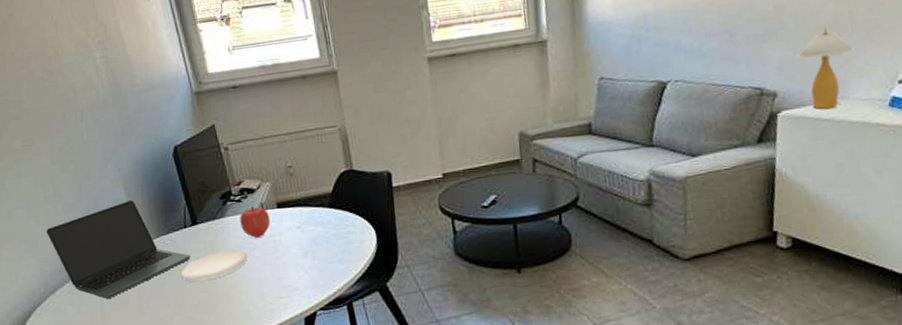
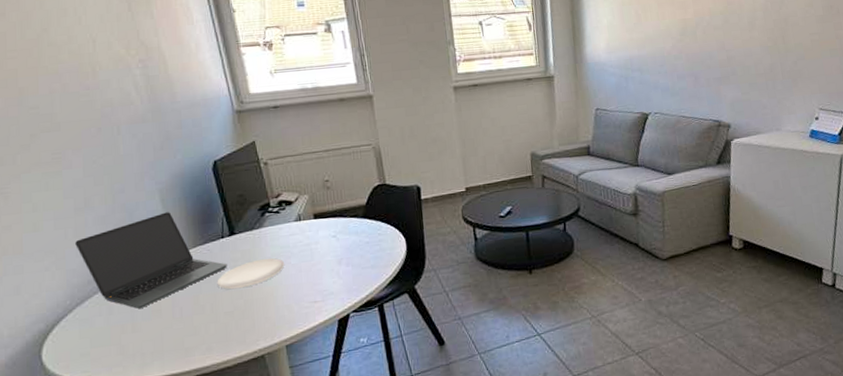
fruit: present [240,206,271,238] -> none [277,217,308,247]
table lamp: present [796,27,856,109] -> none [744,75,786,138]

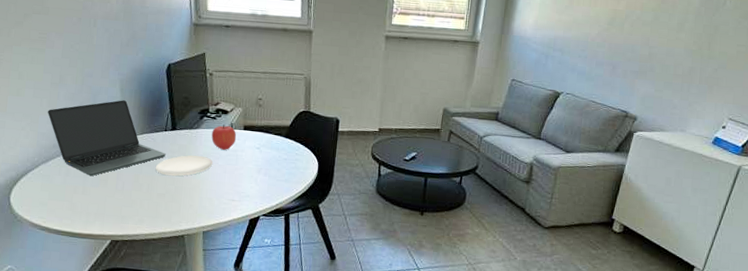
fruit: none [277,217,308,247] -> present [211,124,237,150]

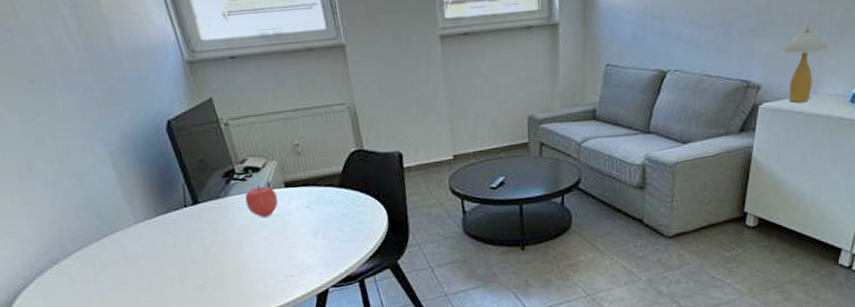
laptop: present [48,100,166,177] -> none [24,178,194,281]
plate: present [155,155,213,177] -> none [184,229,256,262]
table lamp: none [656,76,699,137] -> present [780,25,831,103]

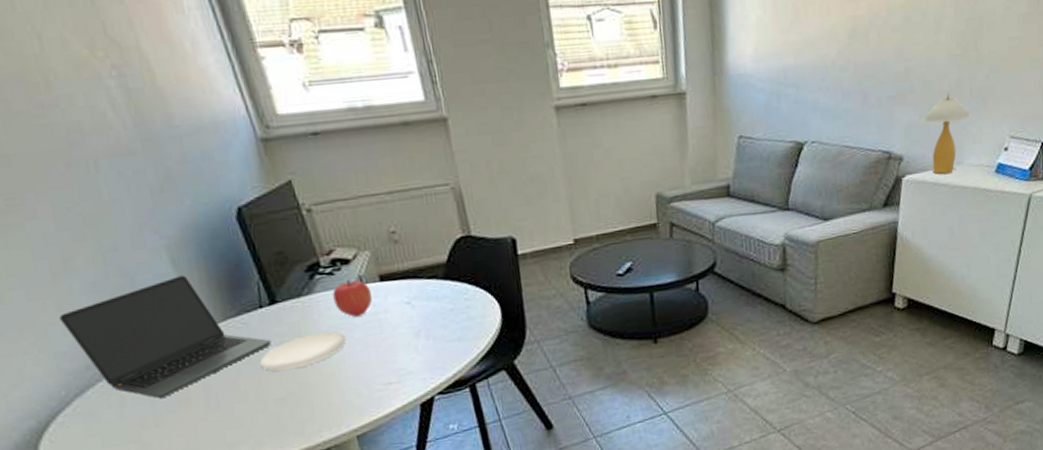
laptop: none [24,178,194,281] -> present [59,275,271,399]
plate: none [184,229,256,262] -> present [259,331,347,372]

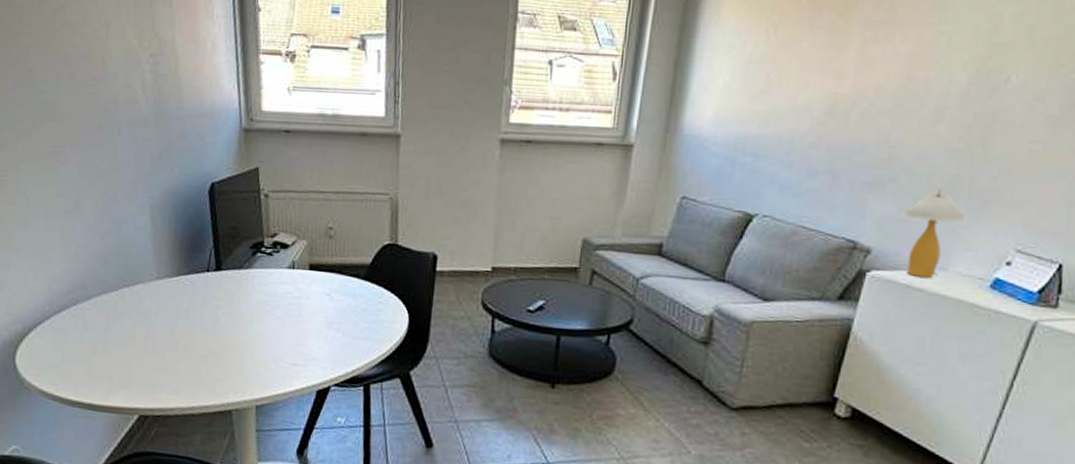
laptop: present [59,275,271,399] -> none [61,231,208,331]
plate: present [259,331,347,372] -> none [194,303,270,332]
fruit: present [332,280,373,317] -> none [267,262,300,297]

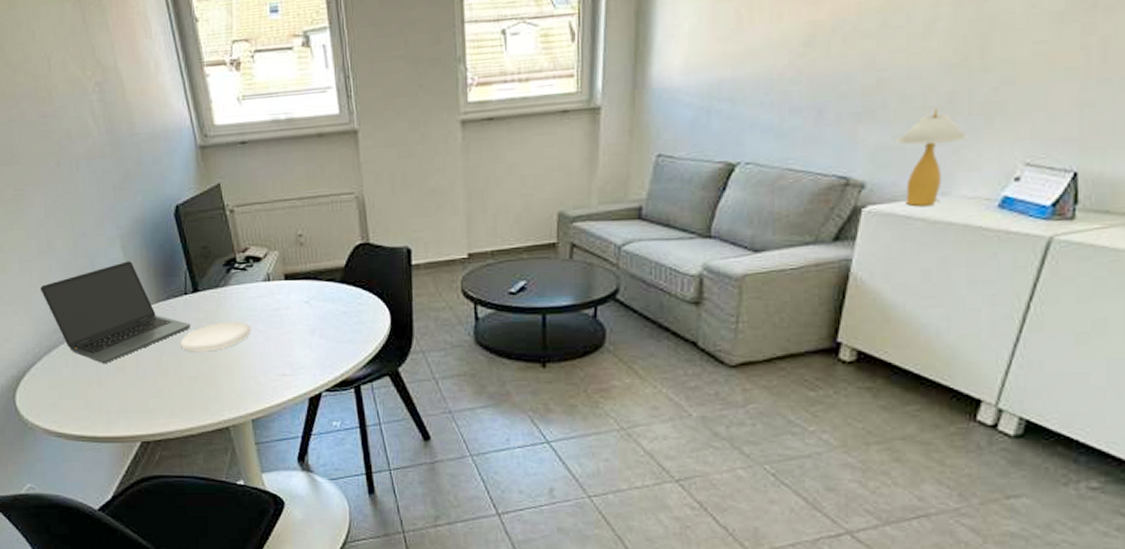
laptop: none [61,231,208,331] -> present [40,261,191,364]
plate: none [194,303,270,332] -> present [180,321,252,353]

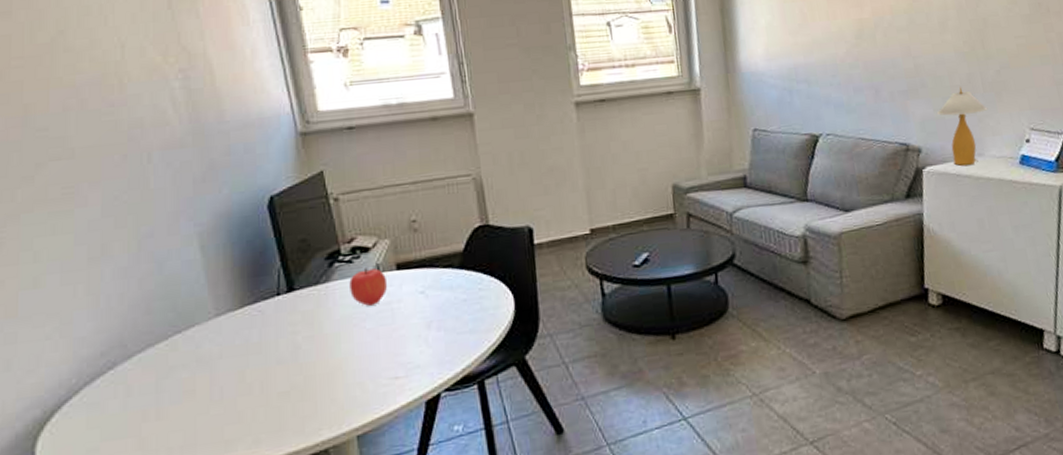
laptop: present [40,261,191,364] -> none [87,262,283,390]
plate: present [180,321,252,353] -> none [269,320,358,363]
fruit: none [244,276,277,310] -> present [349,268,388,306]

